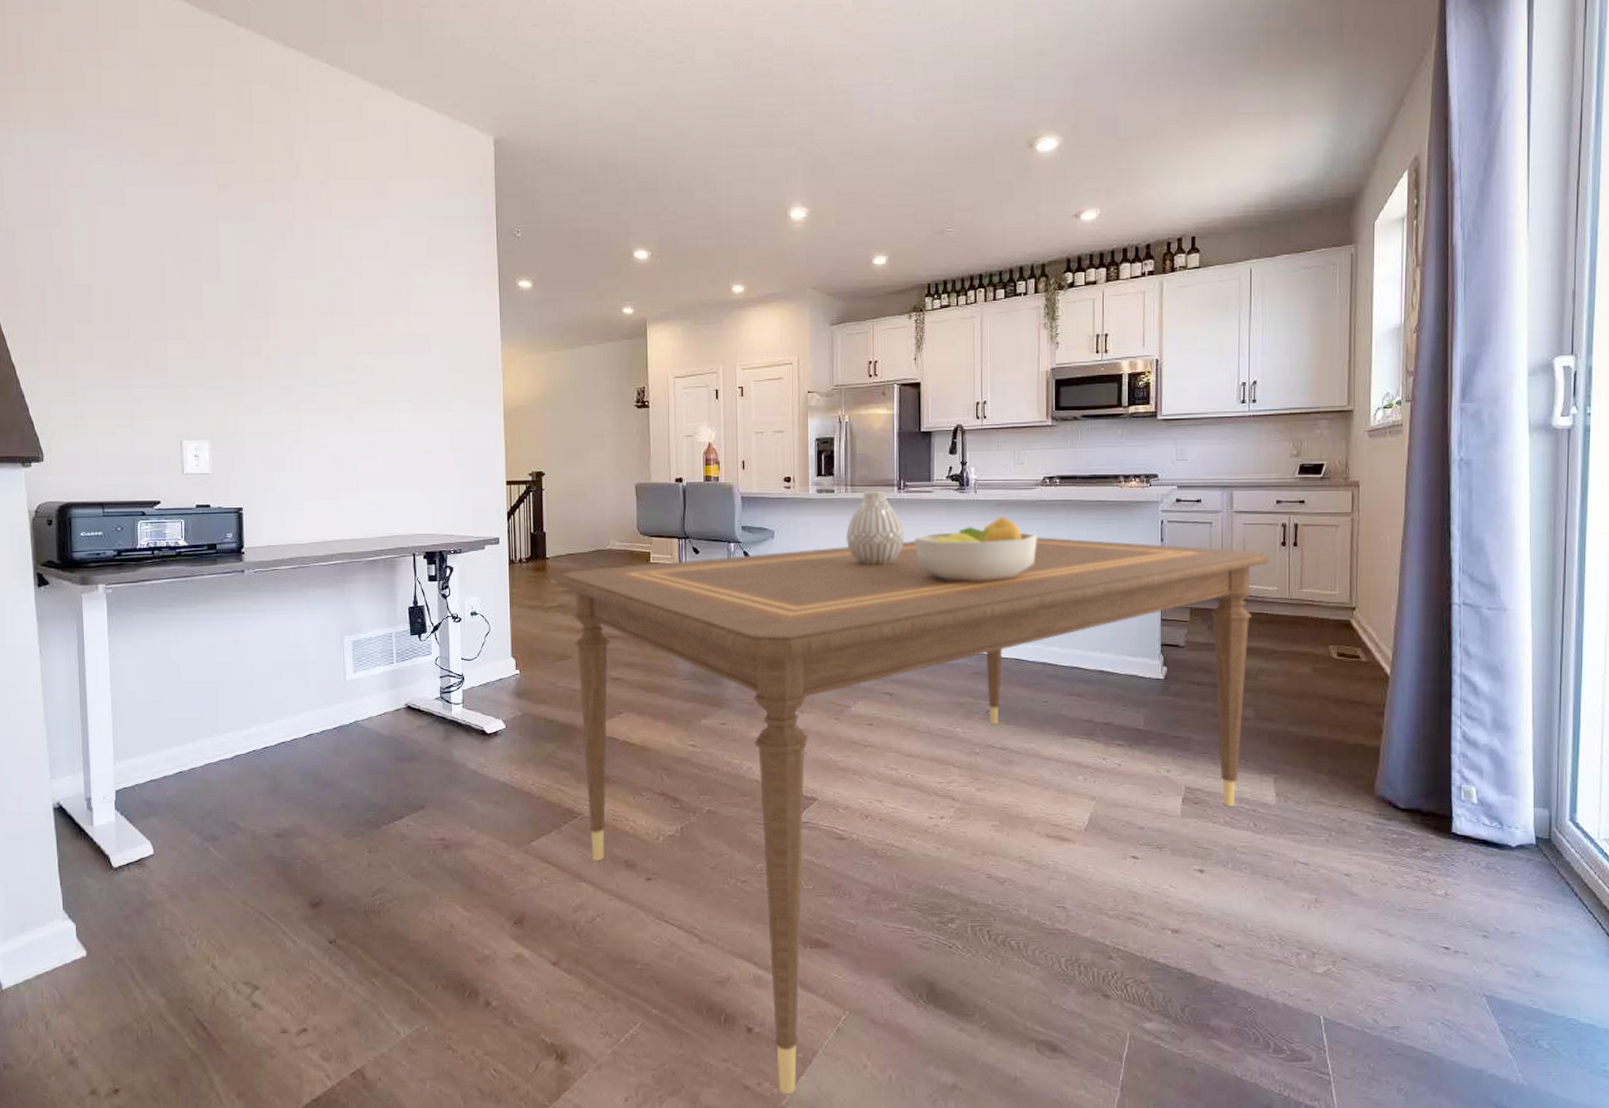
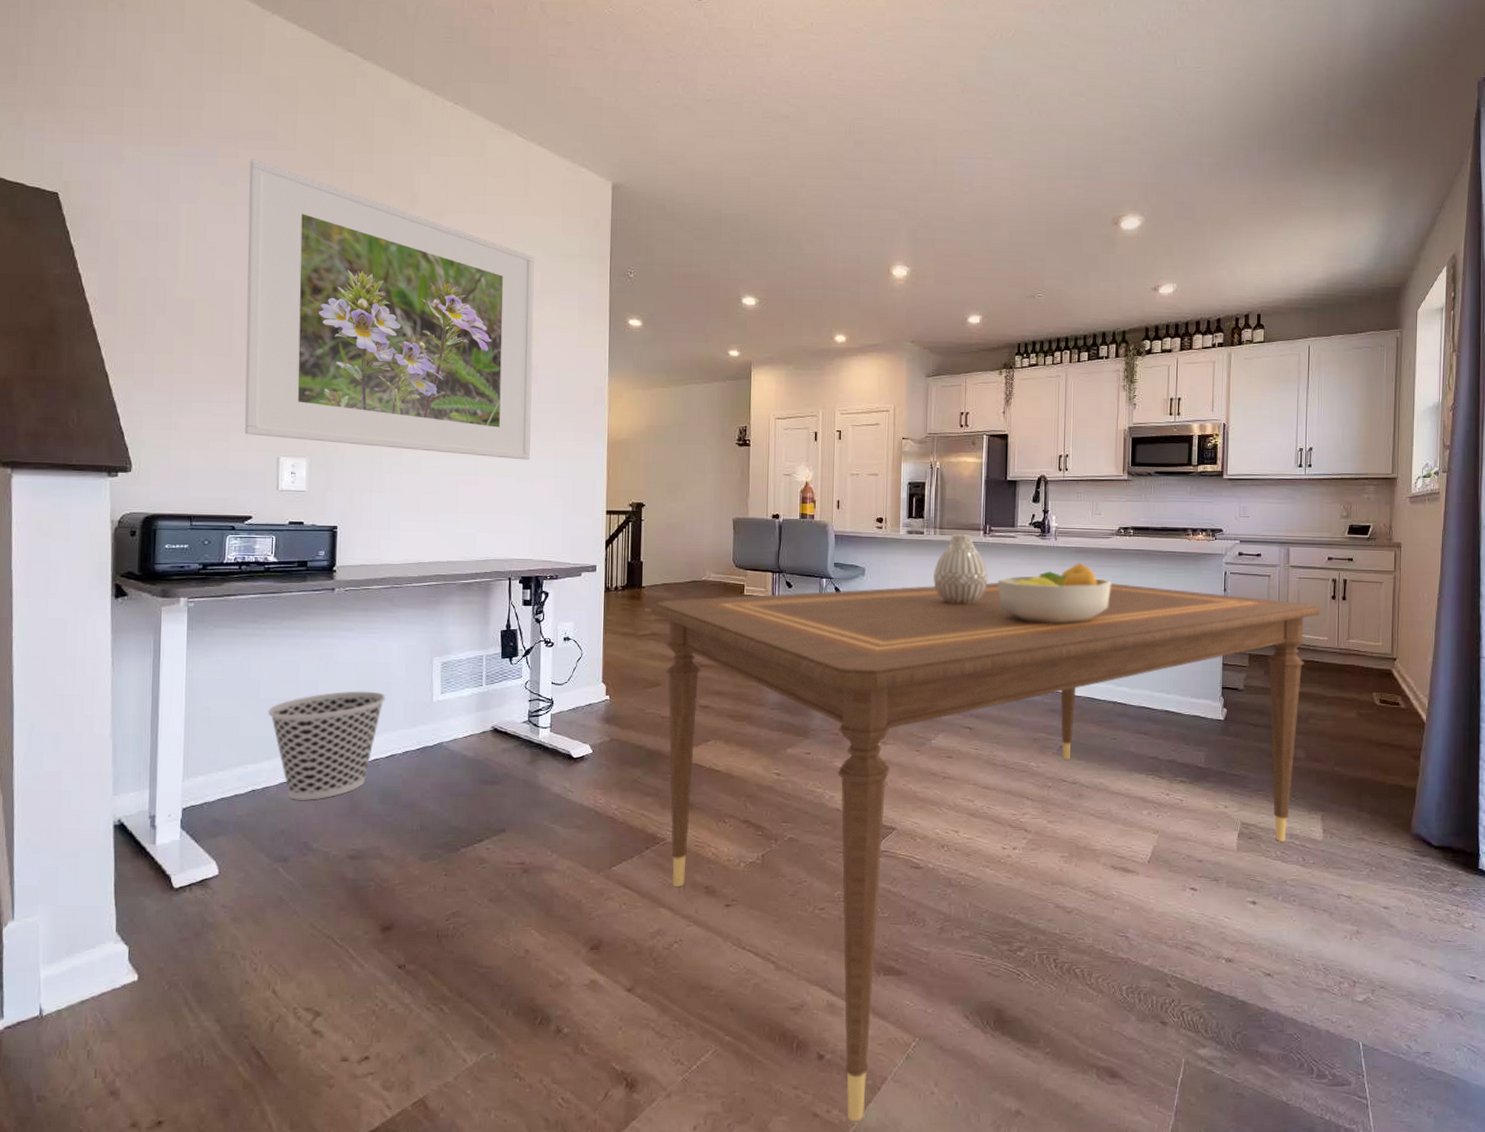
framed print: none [133,137,428,433] -> present [244,159,534,460]
wastebasket: none [189,671,300,780] -> present [268,691,385,800]

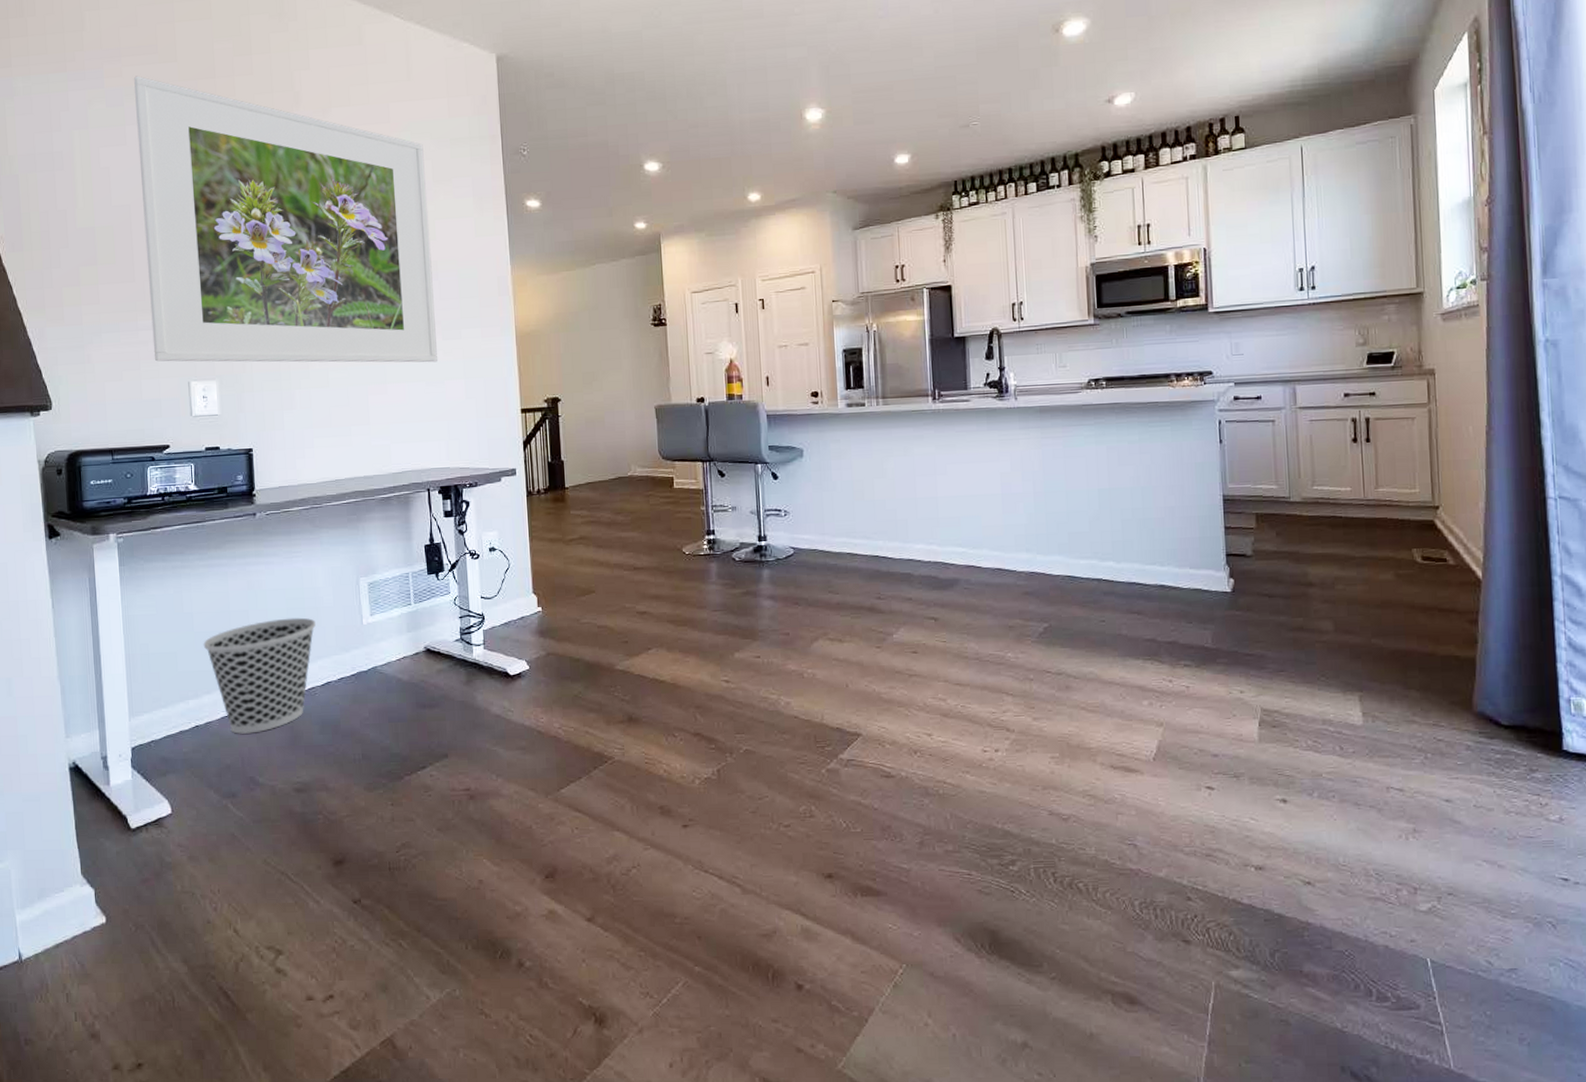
dining table: present [650,582,1321,1122] -> none [575,443,1340,1057]
vase: present [933,534,988,604] -> none [880,402,942,481]
fruit bowl: present [997,563,1112,624] -> none [952,424,1086,496]

